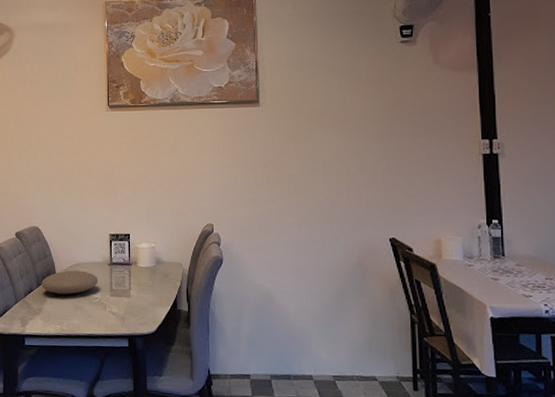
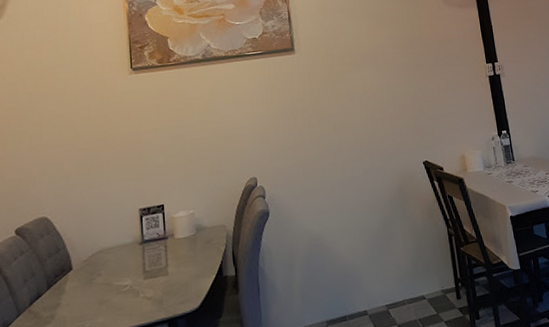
plate: present [41,270,98,295] -> none [53,257,128,293]

